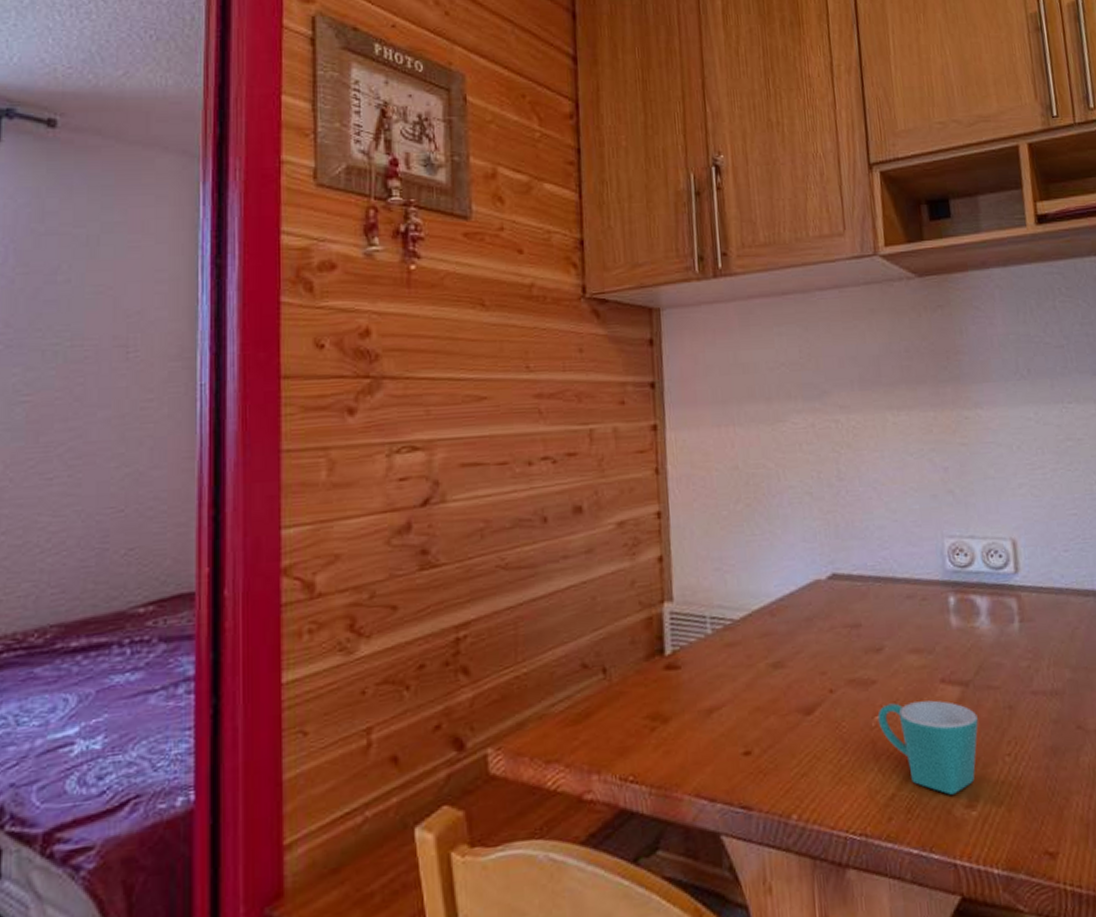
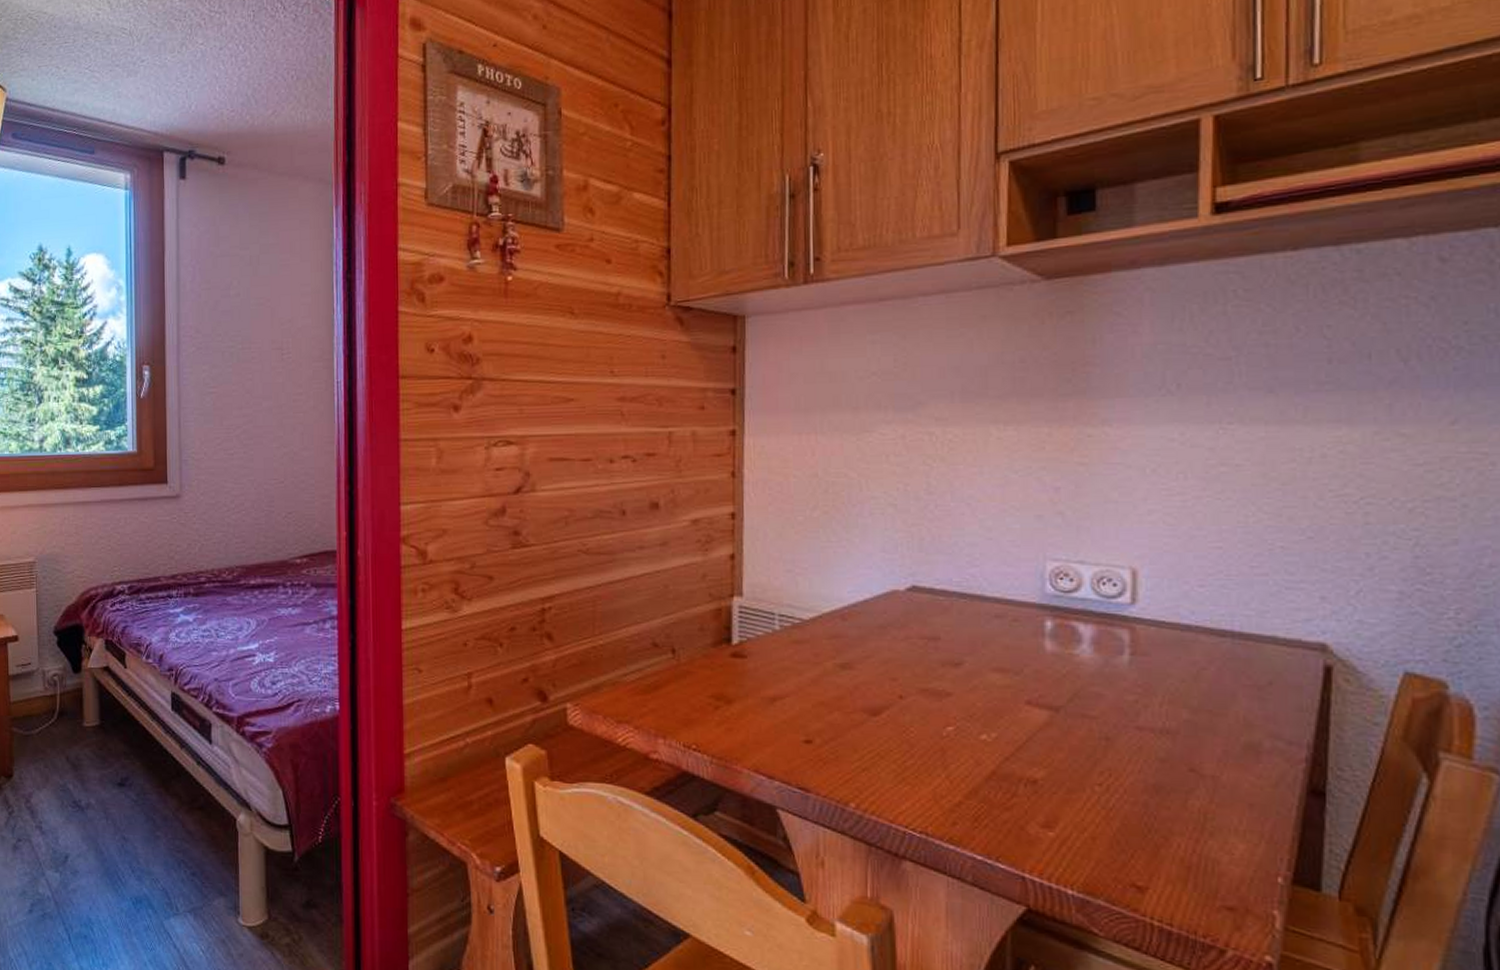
mug: present [877,700,979,795] -> none [950,717,1066,812]

